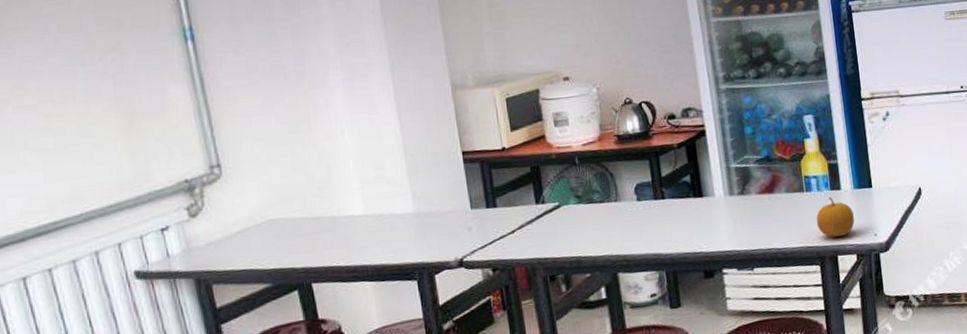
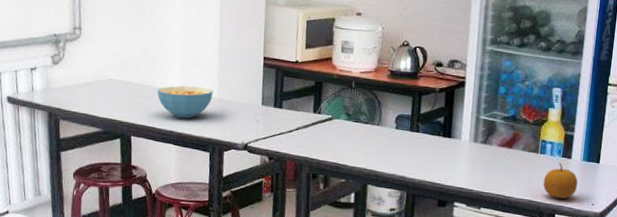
cereal bowl: none [335,203,408,248] -> present [157,85,213,119]

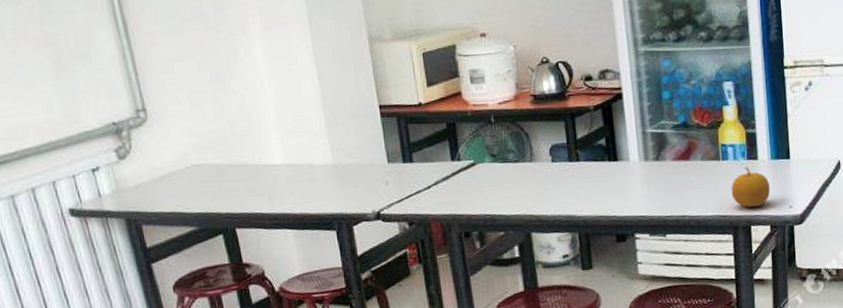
cereal bowl: present [157,85,213,119] -> none [256,154,327,197]

